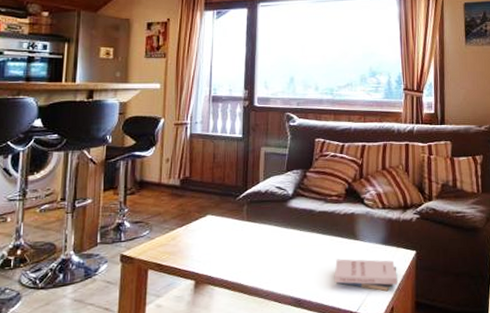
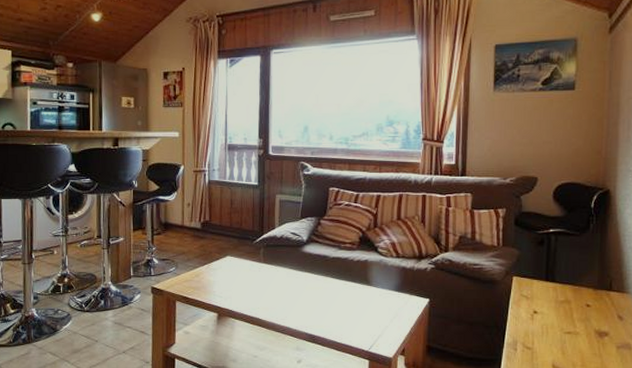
books: present [334,259,398,292] -> none [347,302,410,335]

